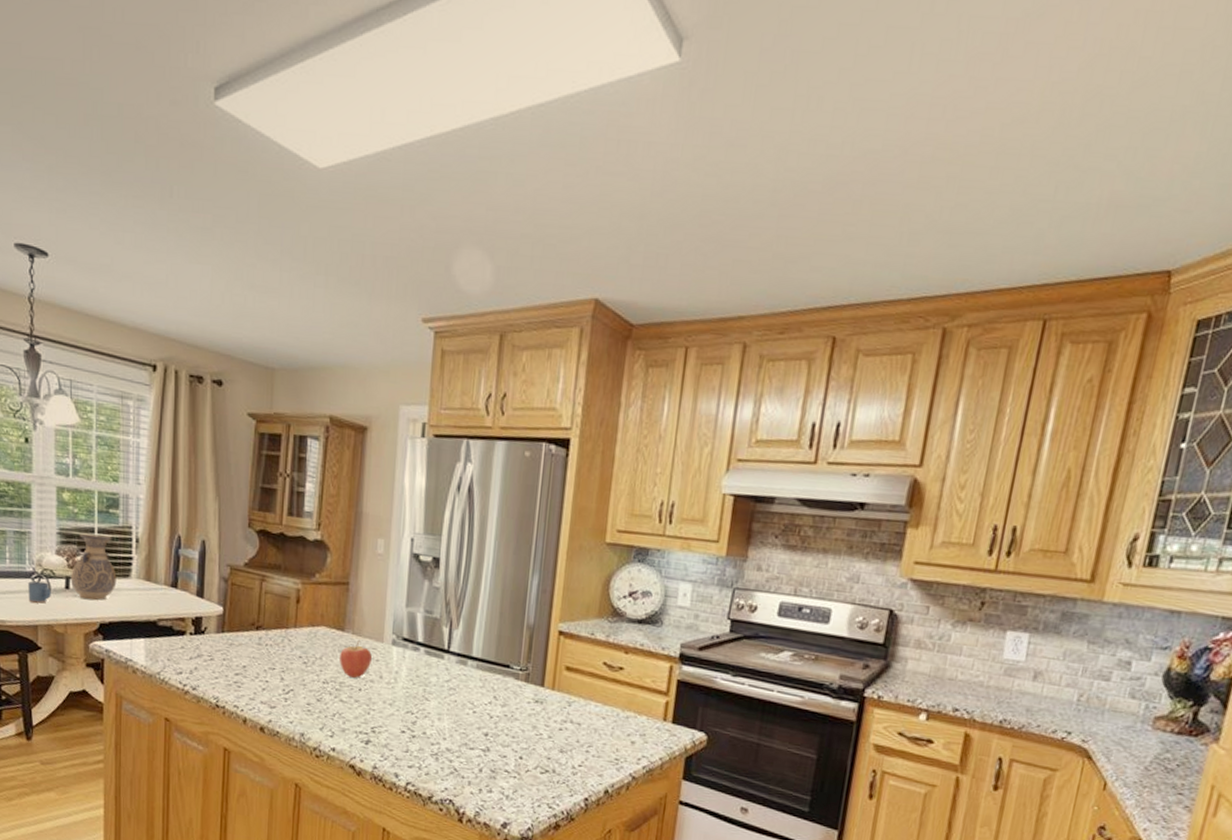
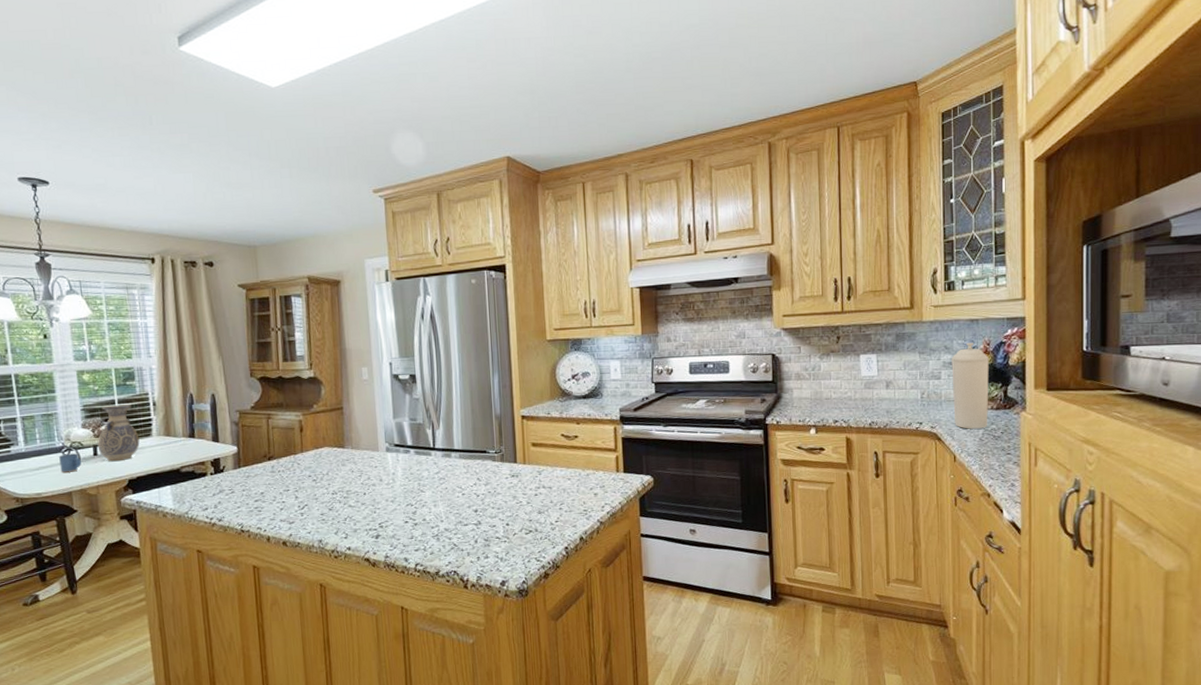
fruit: present [339,639,372,678] -> none [343,452,371,485]
canister: none [1115,639,1185,756] -> present [952,342,990,429]

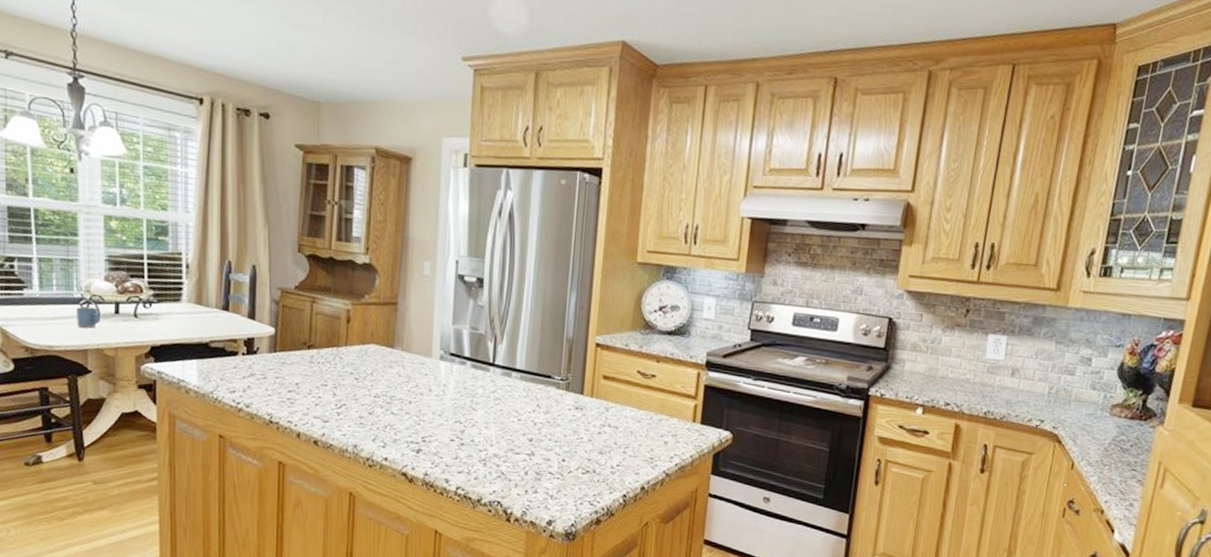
vase: present [97,404,140,462] -> none [120,260,167,324]
canister: present [952,342,990,429] -> none [1080,339,1135,438]

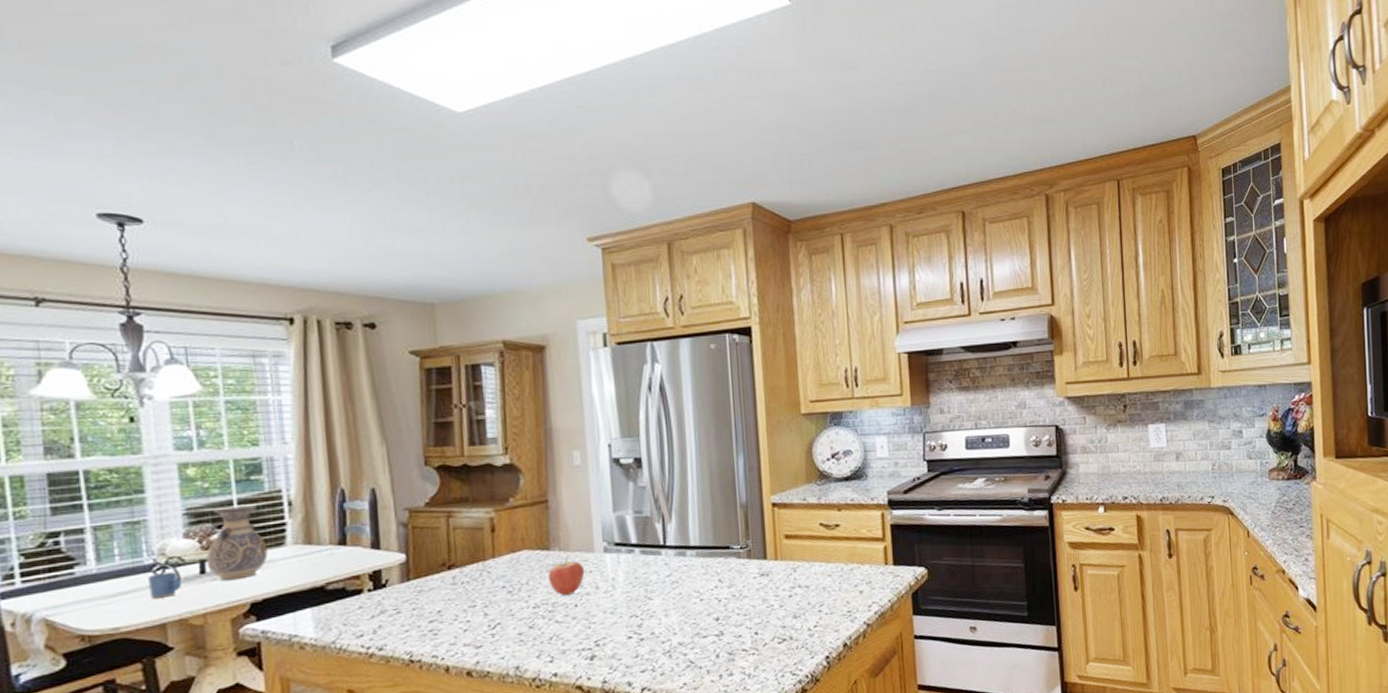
vase: none [120,260,167,324] -> present [205,505,268,581]
fruit: none [389,355,421,392] -> present [547,555,584,595]

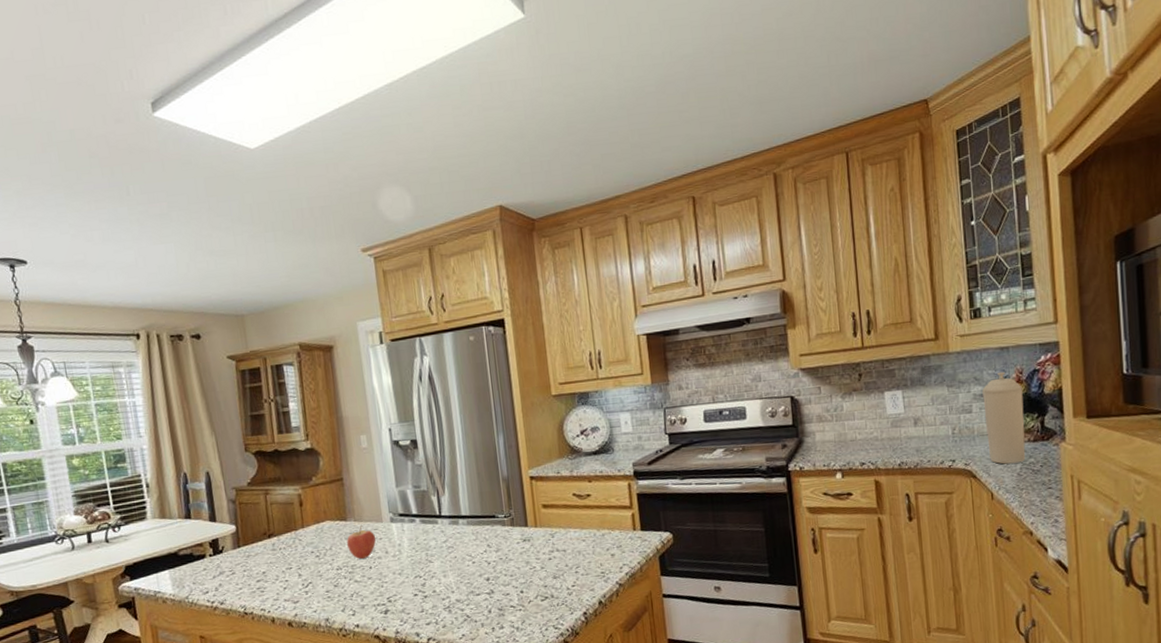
mug: present [148,572,182,599] -> none [52,541,76,563]
vase: present [205,505,268,581] -> none [91,487,135,549]
canister: none [1241,409,1280,502] -> present [982,371,1026,465]

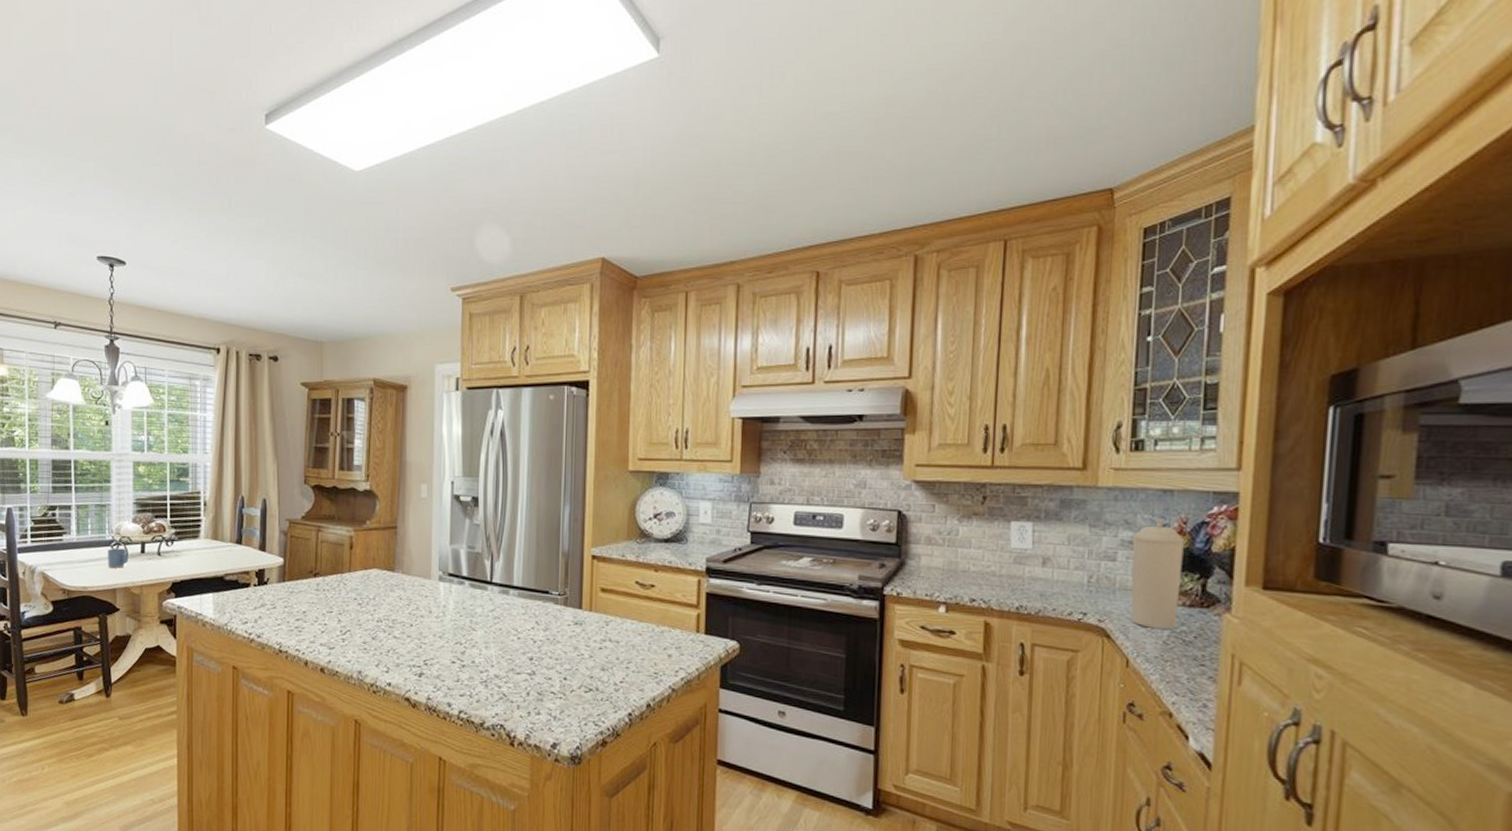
mug: none [52,541,76,563] -> present [108,548,128,568]
fruit: present [346,524,376,559] -> none [390,578,421,615]

